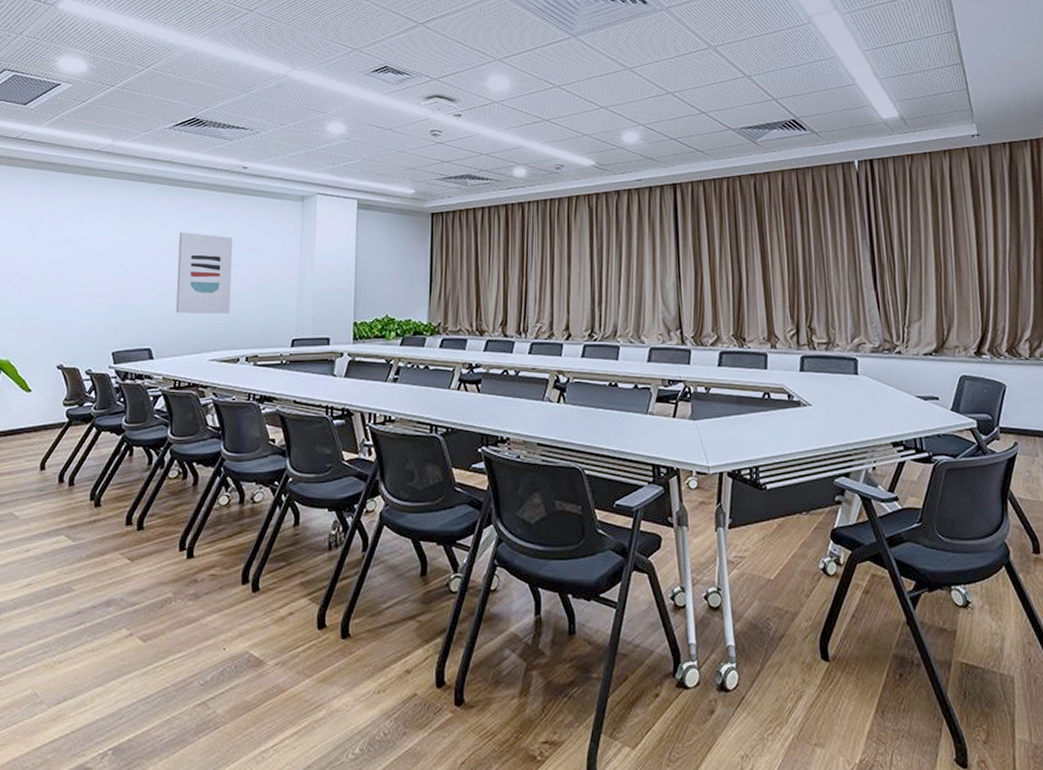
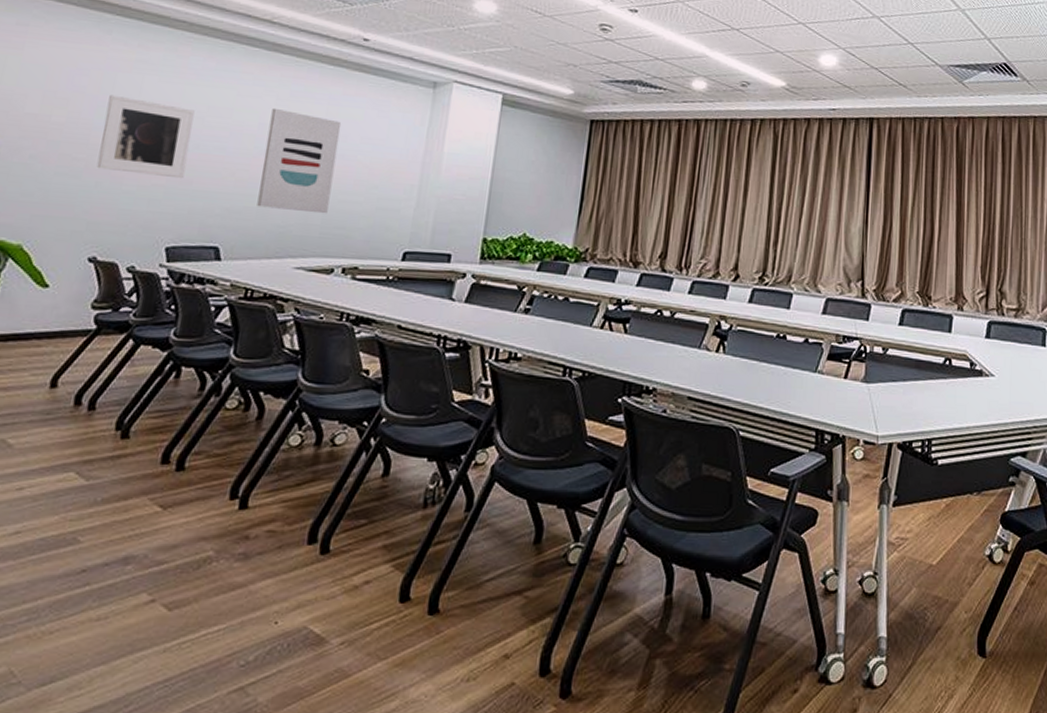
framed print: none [56,235,122,297] -> present [96,94,195,179]

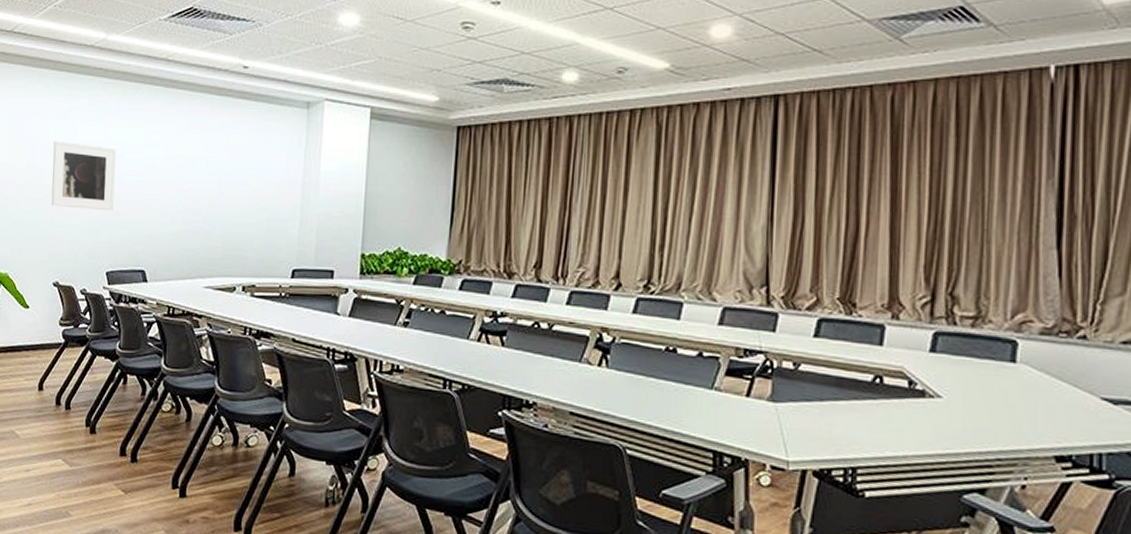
wall art: present [257,107,342,214] -> none [170,140,232,237]

